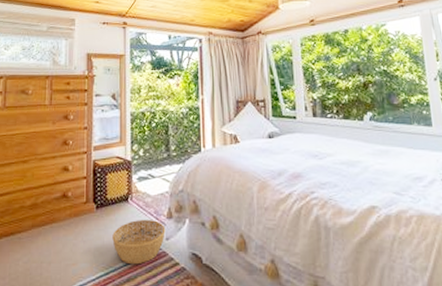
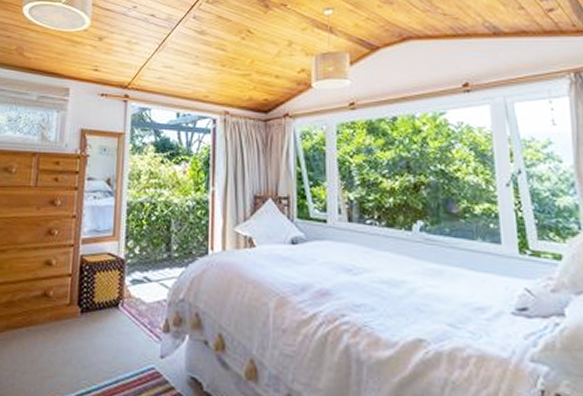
basket: present [112,220,166,265] -> none [97,331,161,385]

